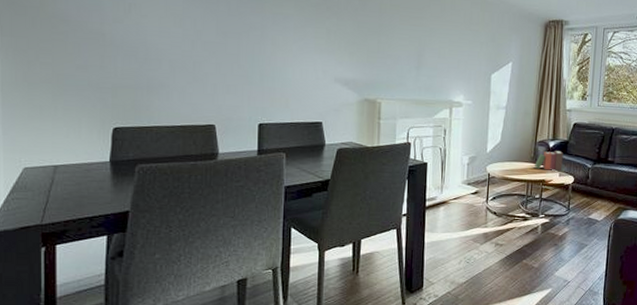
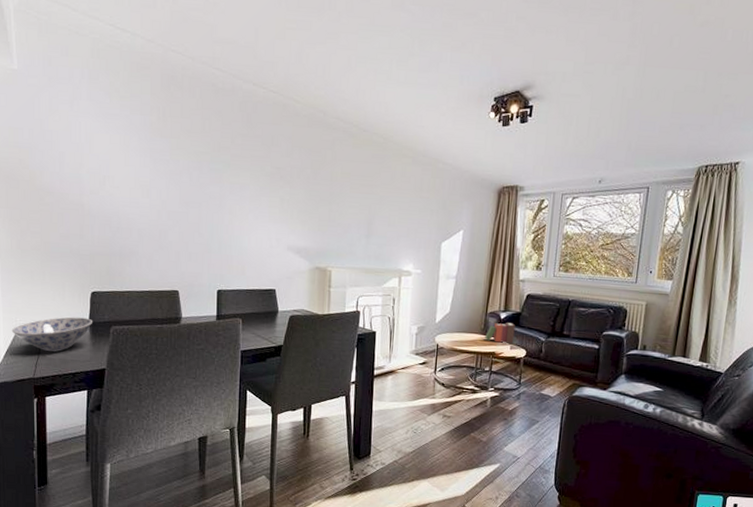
bowl: none [14,155,114,194] -> present [11,316,92,351]

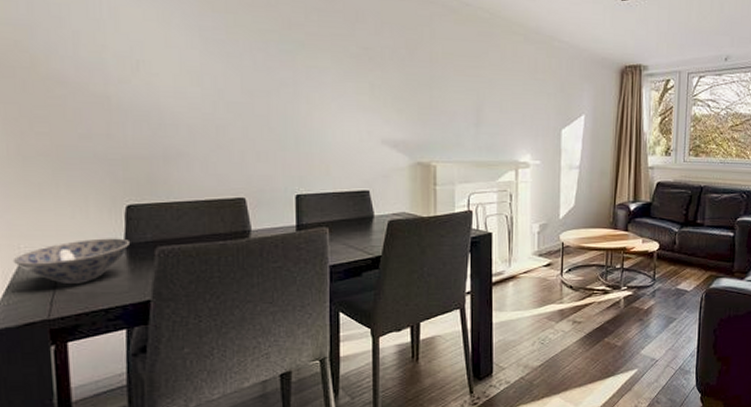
books: present [484,323,515,344] -> none [613,214,646,237]

